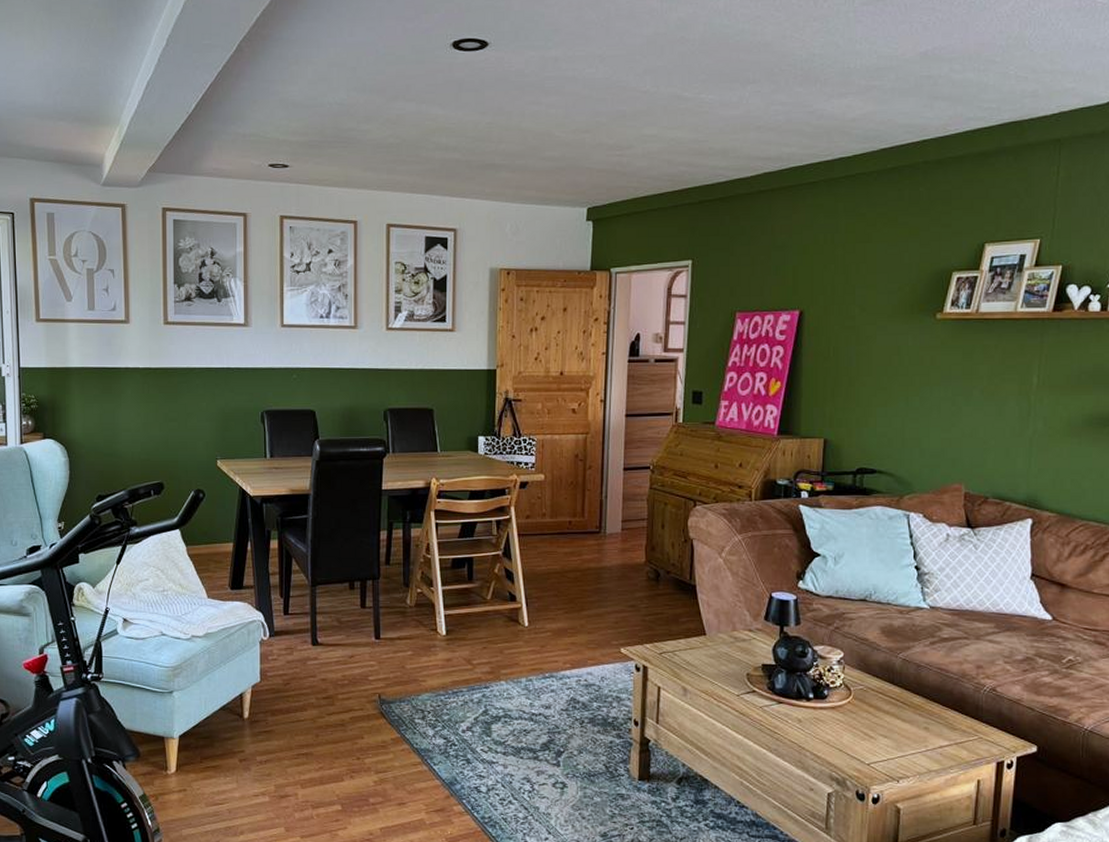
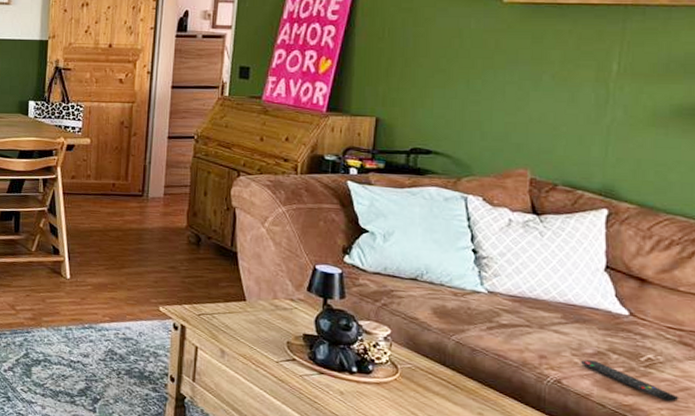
remote control: none [1013,667,1096,700] -> present [581,360,679,403]

